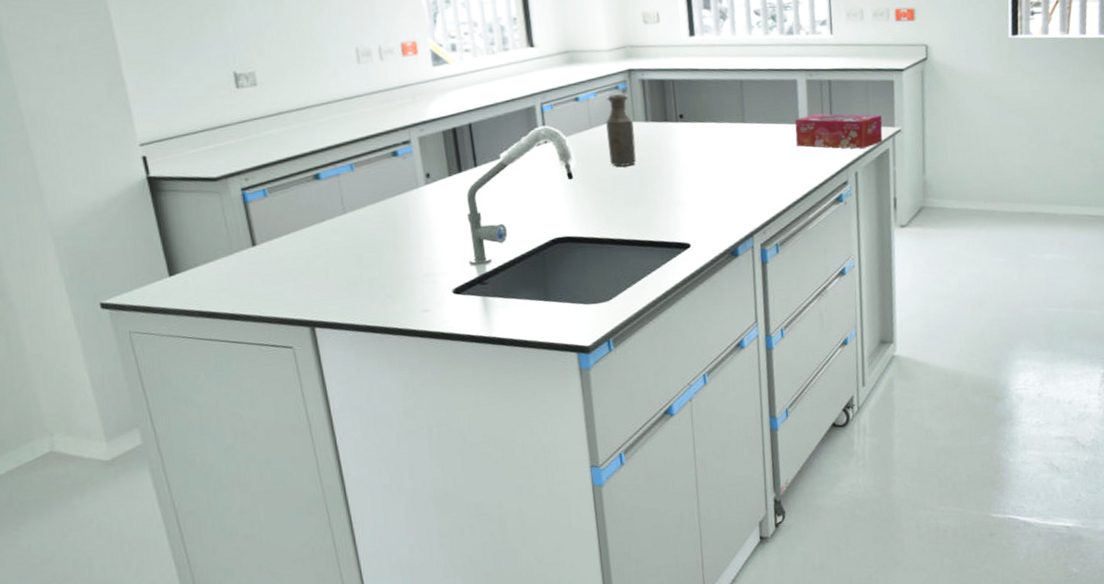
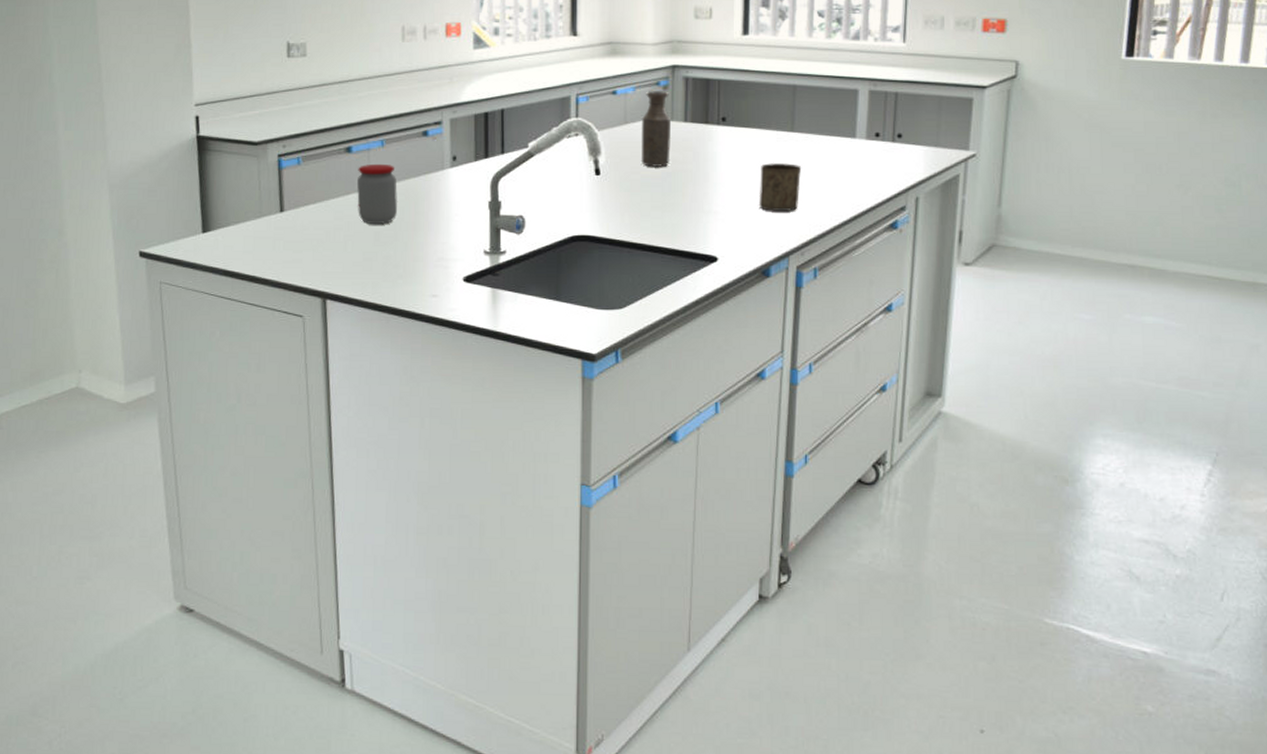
jar: none [329,187,377,249] -> present [357,163,398,225]
cup: none [719,152,756,197] -> present [759,163,802,211]
tissue box: present [794,113,883,149] -> none [850,129,954,172]

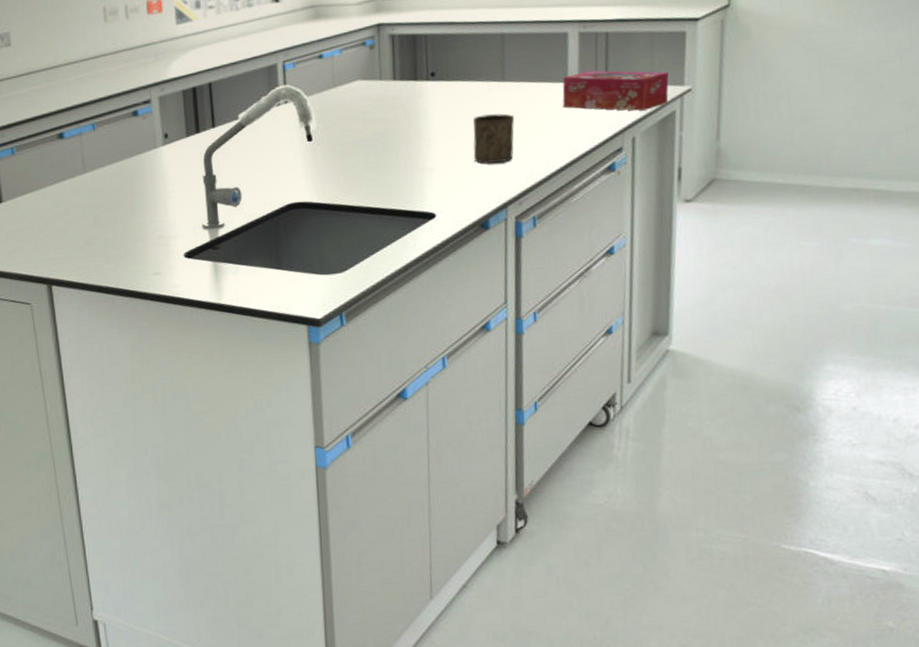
jar: present [357,163,398,225] -> none [71,147,114,209]
bottle: present [641,90,672,167] -> none [350,50,382,129]
tissue box: none [850,129,954,172] -> present [562,70,669,111]

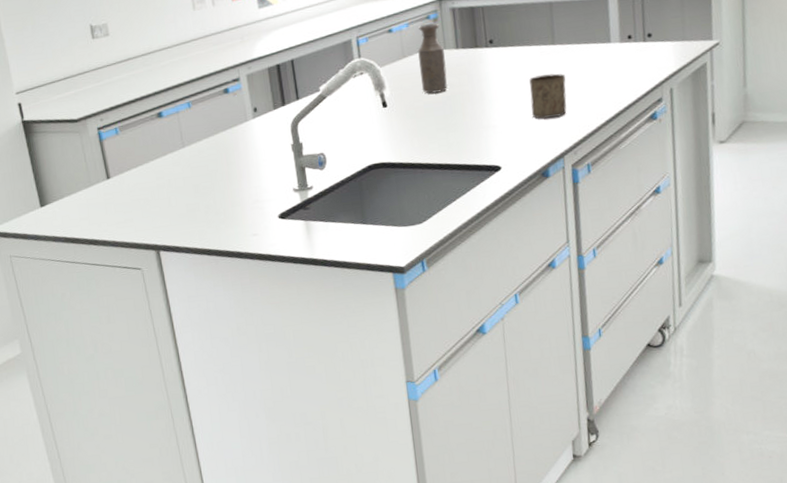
bottle: none [350,50,382,129] -> present [418,23,448,94]
tissue box: present [562,70,669,111] -> none [606,28,700,66]

